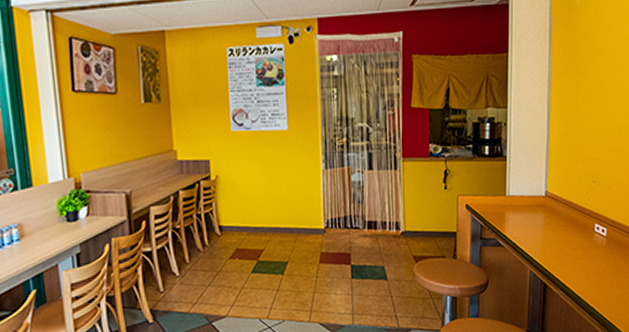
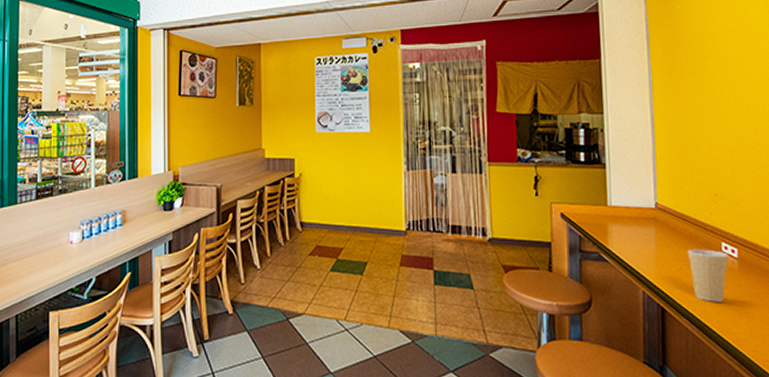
paper cup: none [568,230,599,275] -> present [688,249,729,302]

